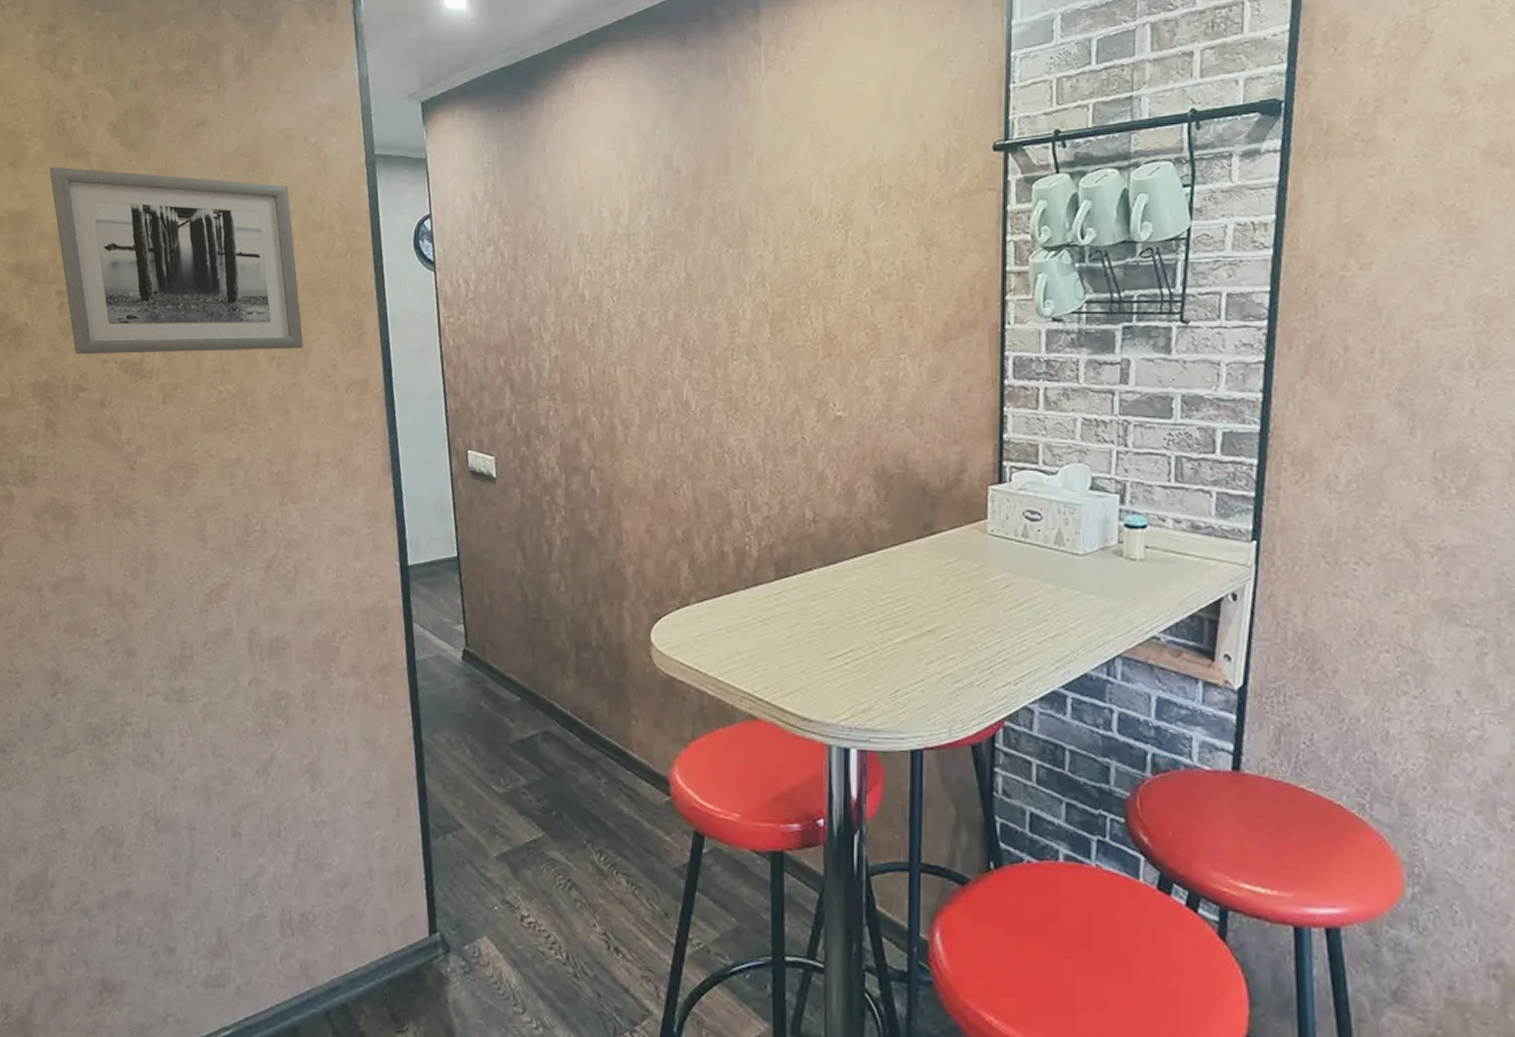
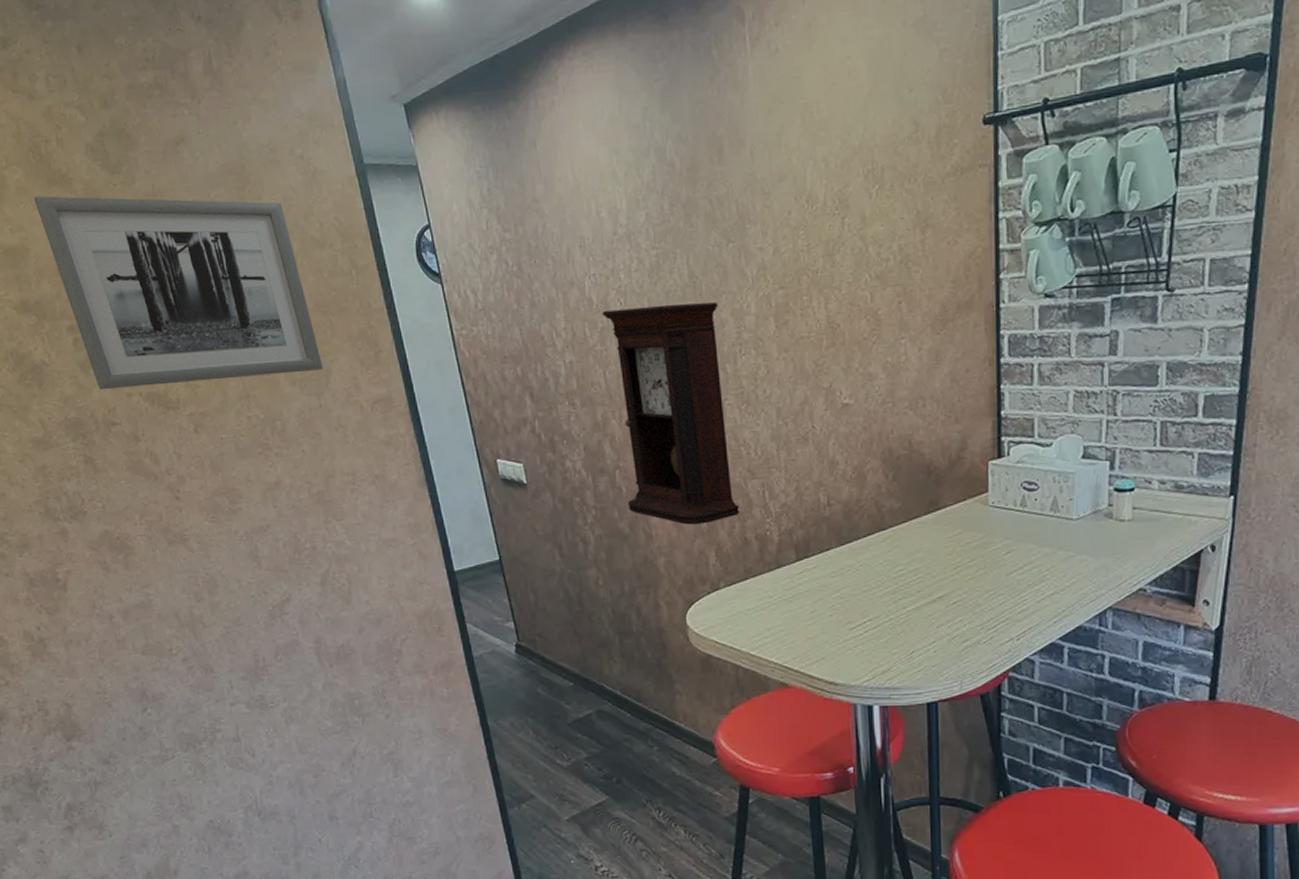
pendulum clock: none [593,305,719,533] -> present [602,302,740,525]

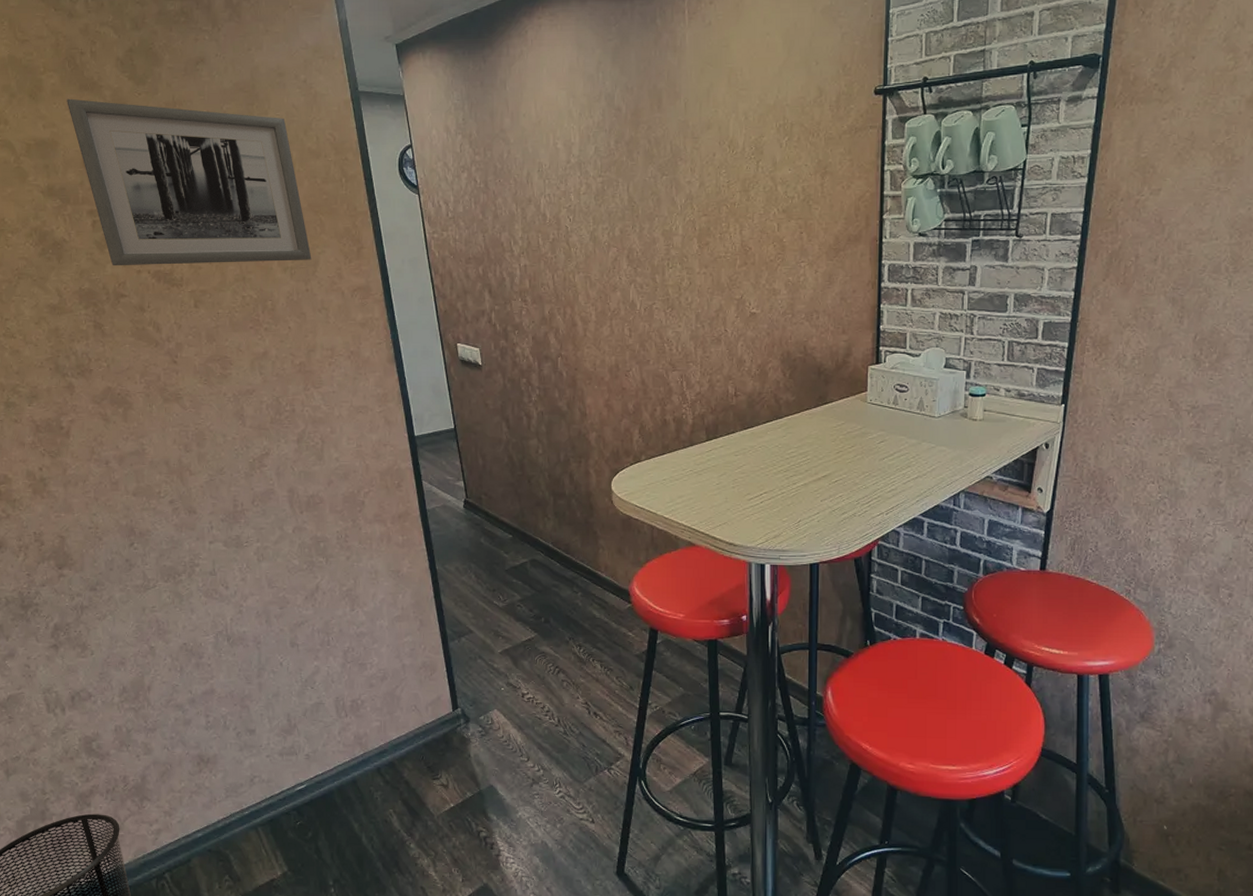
pendulum clock: present [602,302,740,525] -> none [553,223,662,406]

